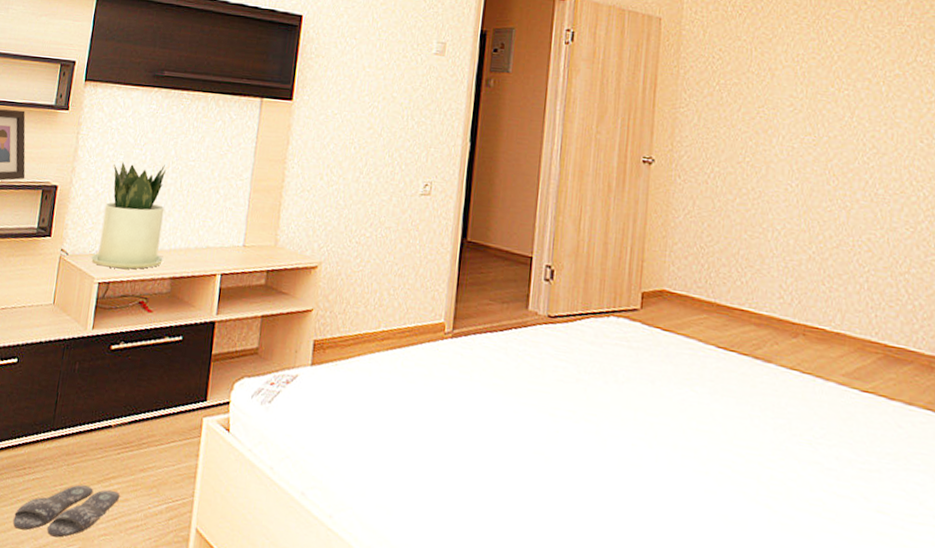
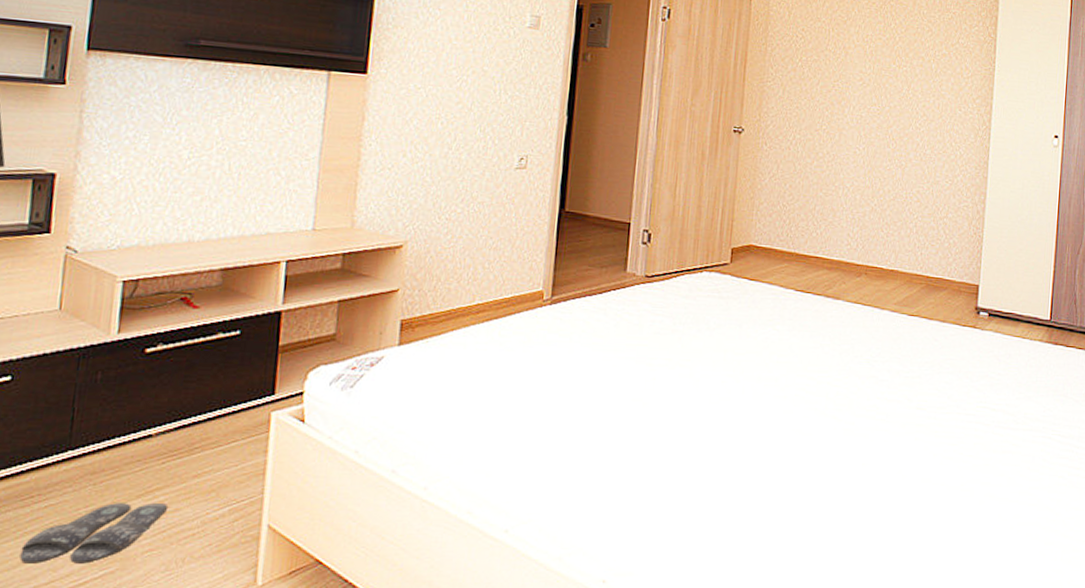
planter: present [90,162,167,269] -> none [110,144,212,264]

